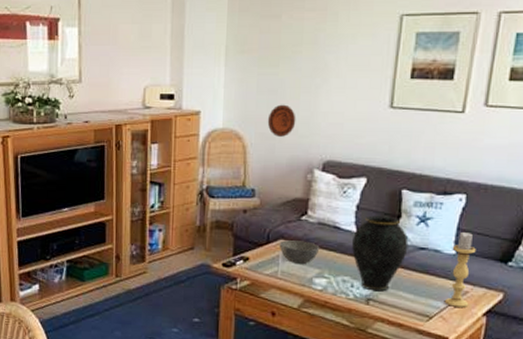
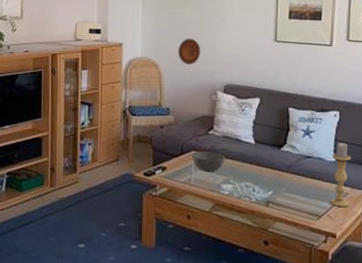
vase: present [351,215,409,292] -> none [251,129,297,195]

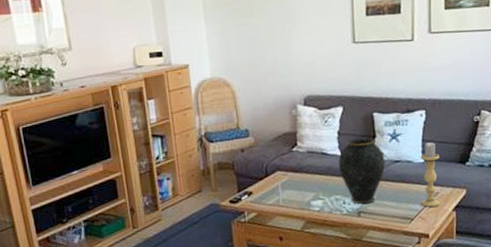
decorative plate: present [178,38,201,64] -> none [250,50,276,80]
bowl: present [191,151,225,173] -> none [276,169,313,191]
vase: none [251,129,297,195] -> present [338,137,386,205]

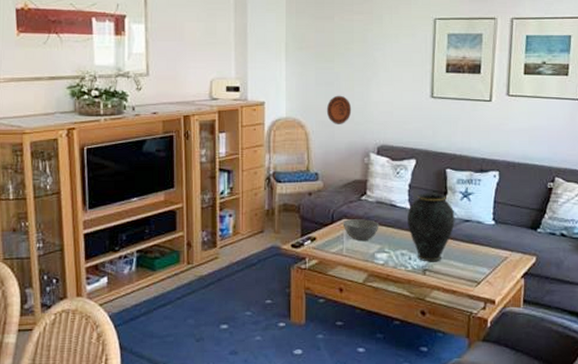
decorative plate: none [250,50,276,80] -> present [326,95,352,124]
bowl: none [276,169,313,191] -> present [342,219,379,242]
candle holder: present [421,141,440,207] -> none [489,204,511,272]

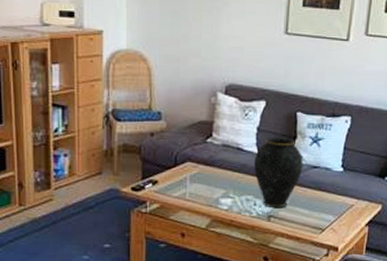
decorative plate: present [326,95,352,124] -> none [171,26,199,60]
bowl: present [342,219,379,242] -> none [186,162,225,186]

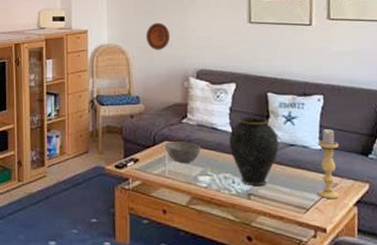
decorative plate: none [171,26,199,60] -> present [146,22,170,50]
bowl: none [186,162,225,186] -> present [164,142,201,164]
candle holder: none [334,150,360,219] -> present [317,128,339,199]

